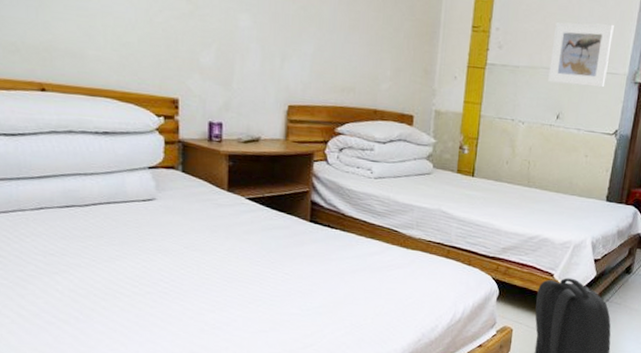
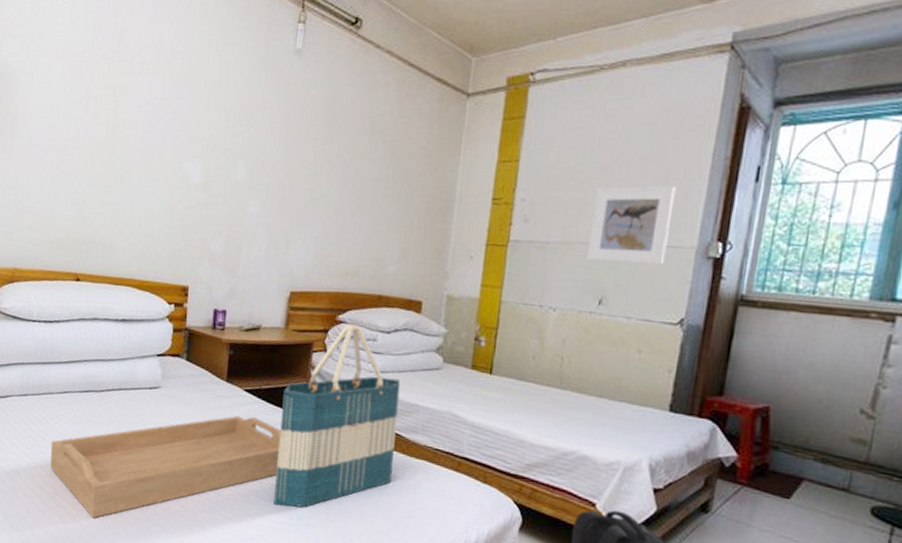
serving tray: none [29,222,287,331] -> present [50,415,282,519]
tote bag: none [283,135,397,300] -> present [274,324,401,508]

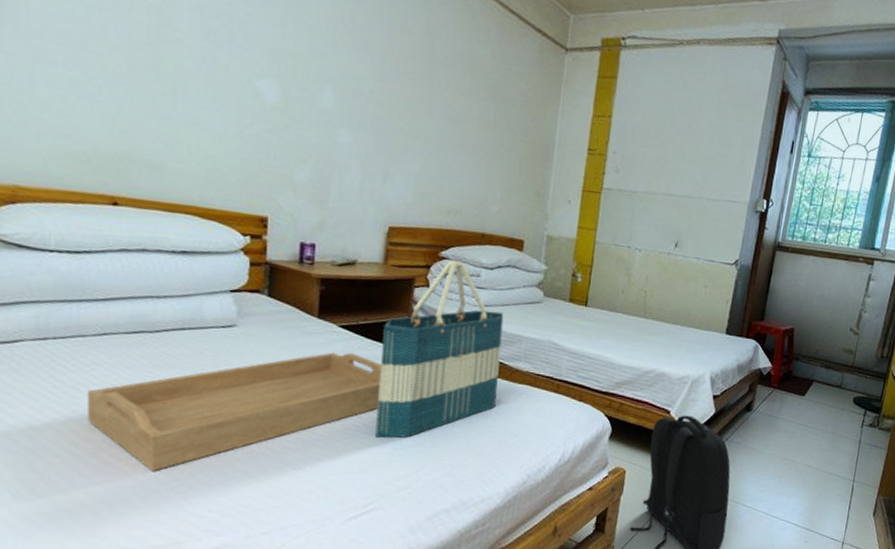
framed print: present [587,185,676,265] -> none [666,147,735,216]

